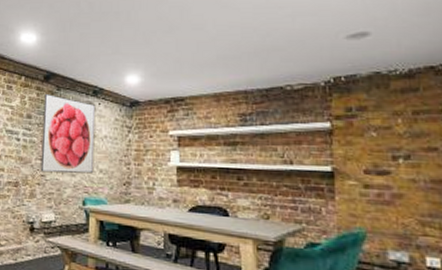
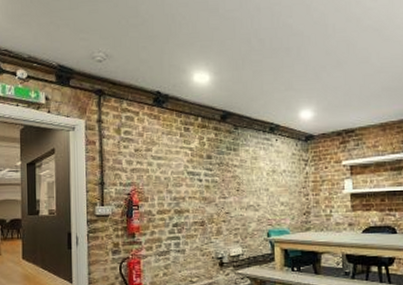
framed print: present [40,93,96,174] -> none [222,133,276,210]

